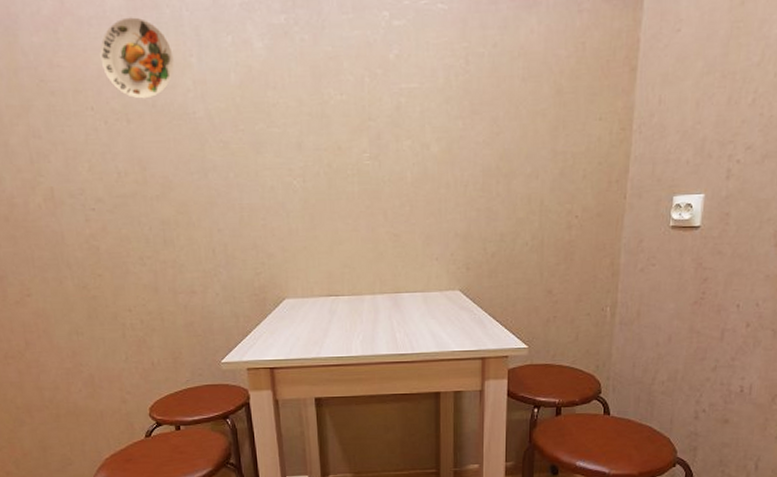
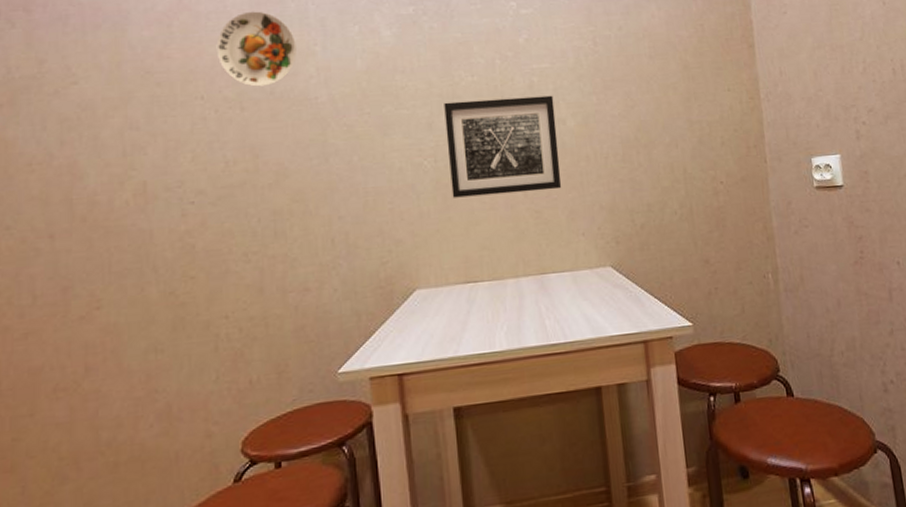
wall art: none [313,118,421,218] -> present [444,95,562,198]

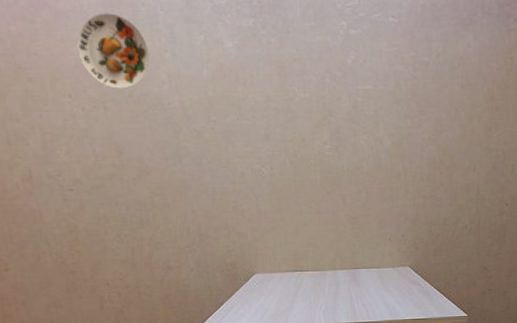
wall art: present [444,95,562,198] -> none [279,116,376,202]

